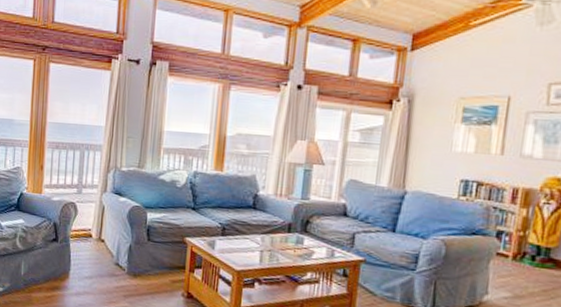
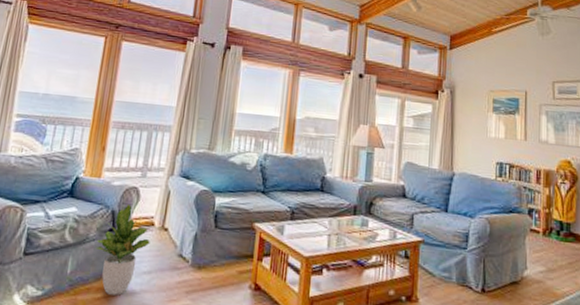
potted plant: none [42,217,89,295] -> present [95,203,150,296]

